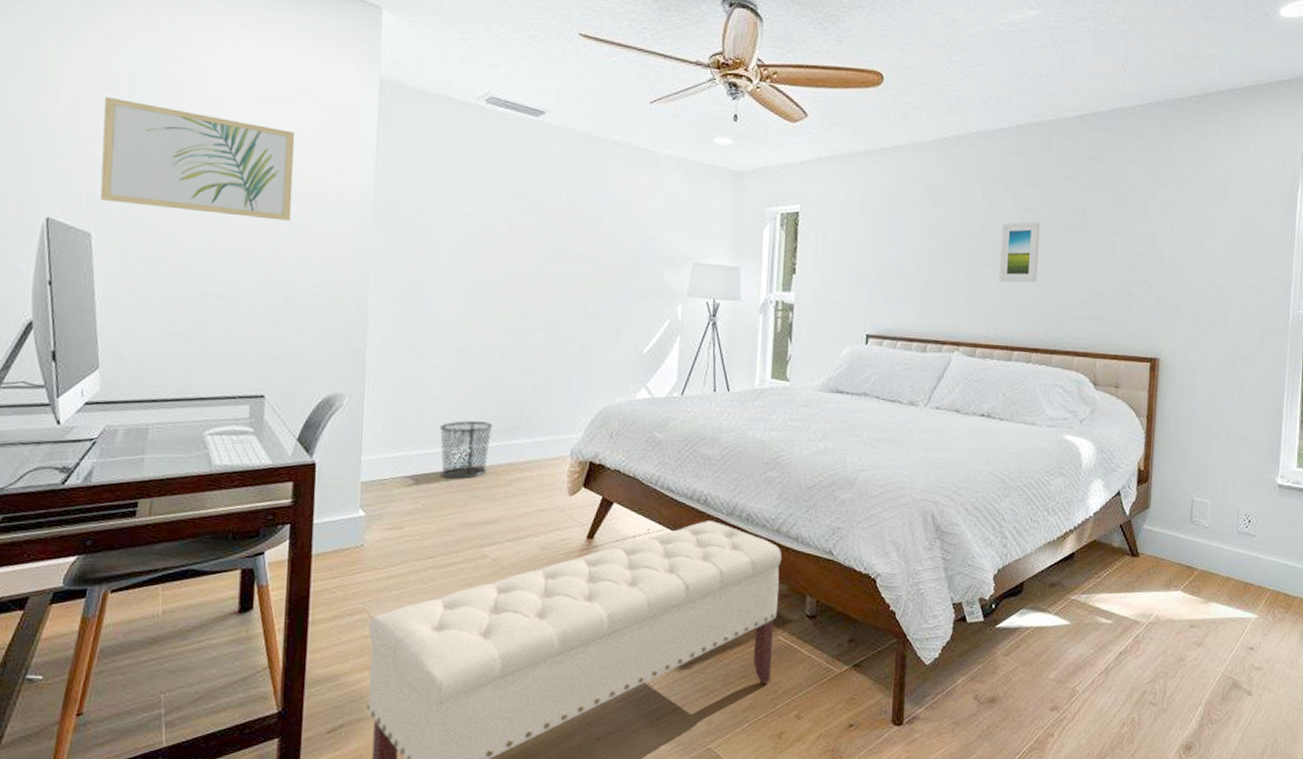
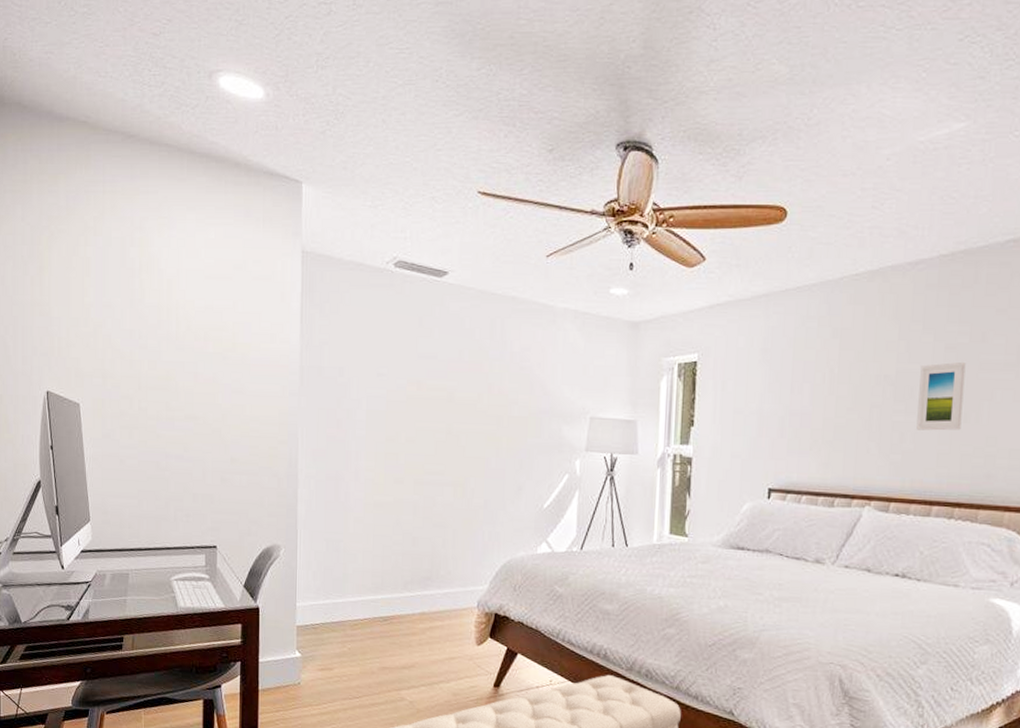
wall art: present [100,96,295,221] -> none [85,282,234,387]
waste bin: present [439,421,493,479] -> none [361,572,407,626]

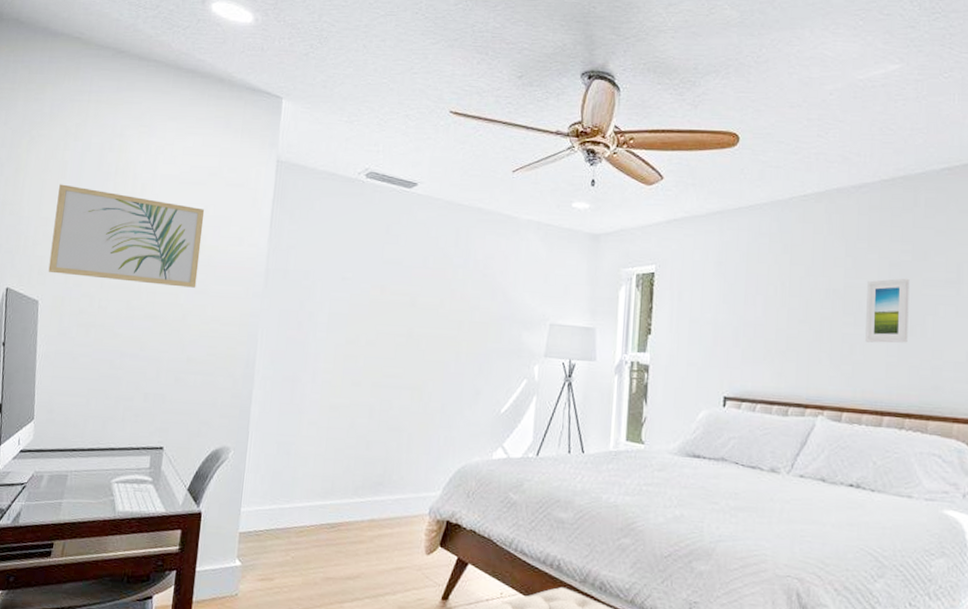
wall art: none [85,282,234,387] -> present [48,184,205,288]

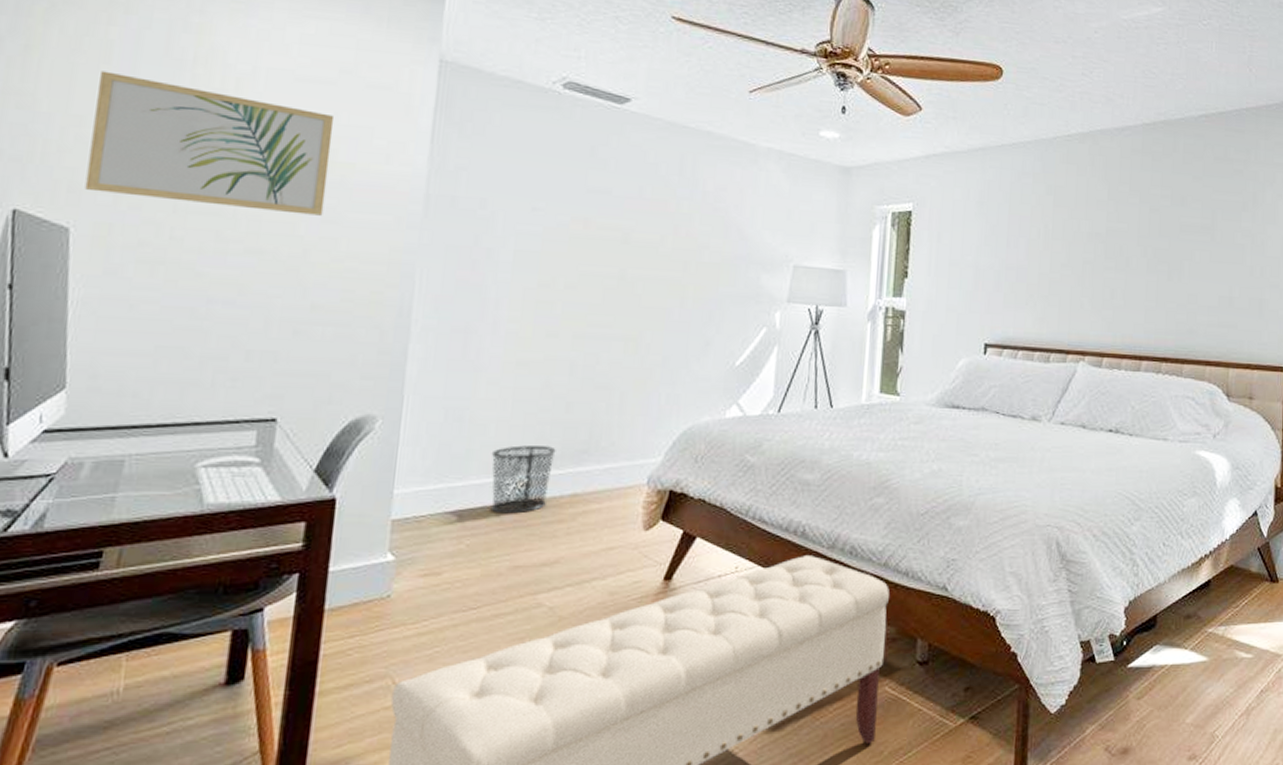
waste bin: none [309,476,359,534] -> present [490,445,556,514]
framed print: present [865,278,910,343] -> none [1126,223,1168,288]

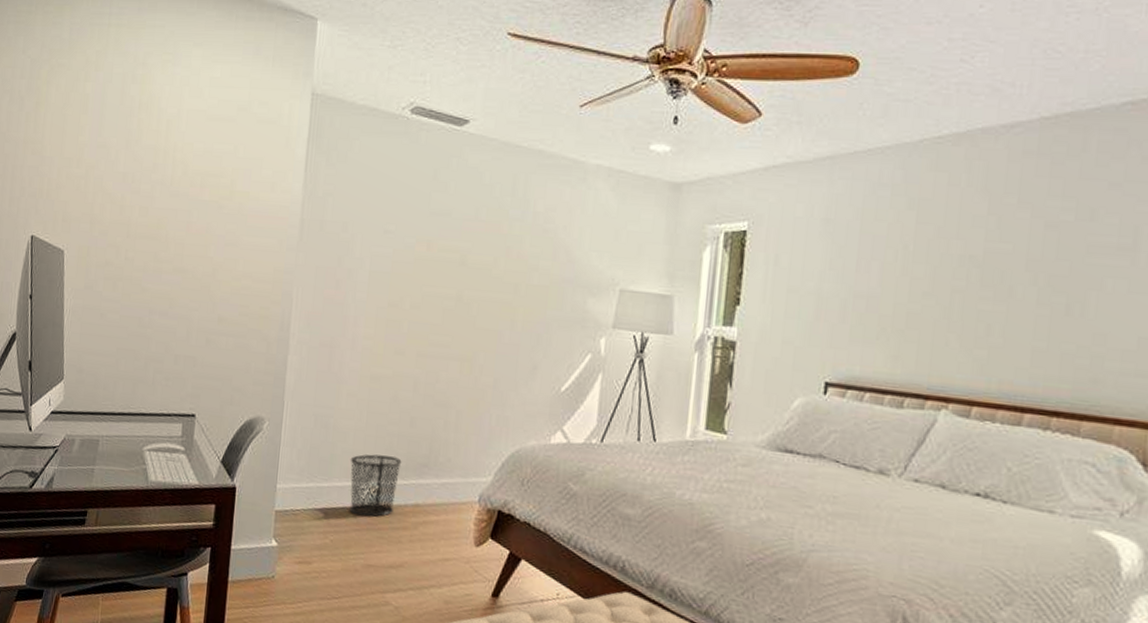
wall art: present [84,71,335,216] -> none [73,120,235,239]

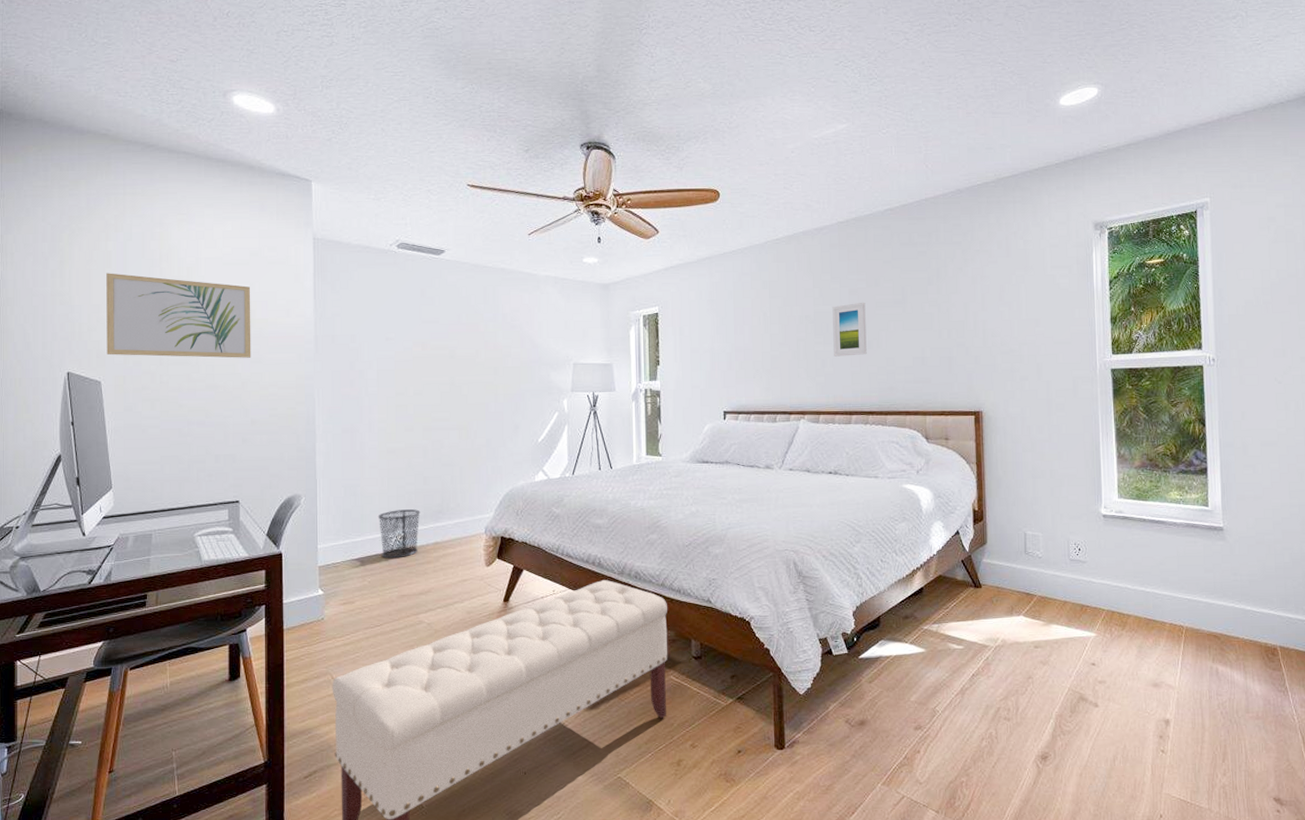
wall art: none [73,120,235,239] -> present [106,273,251,358]
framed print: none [1007,242,1070,324] -> present [832,302,867,357]

